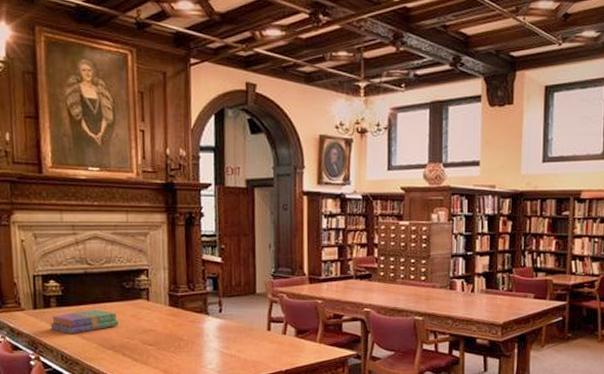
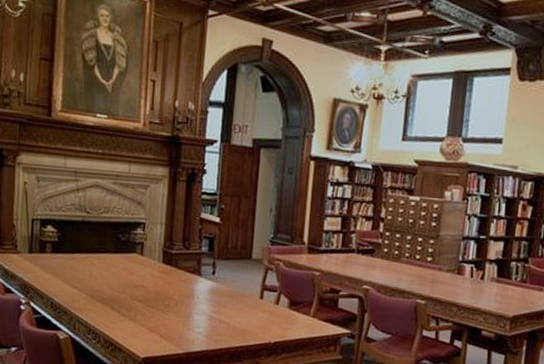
books: present [50,309,120,334] -> none [43,258,112,283]

